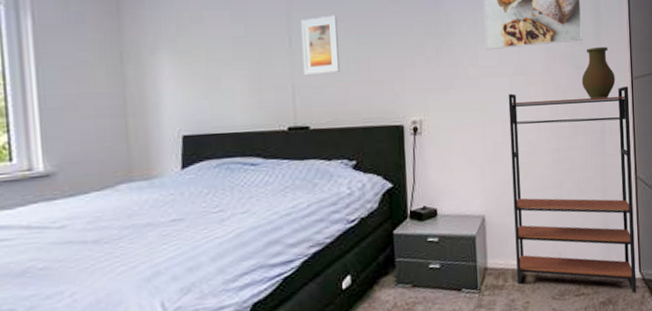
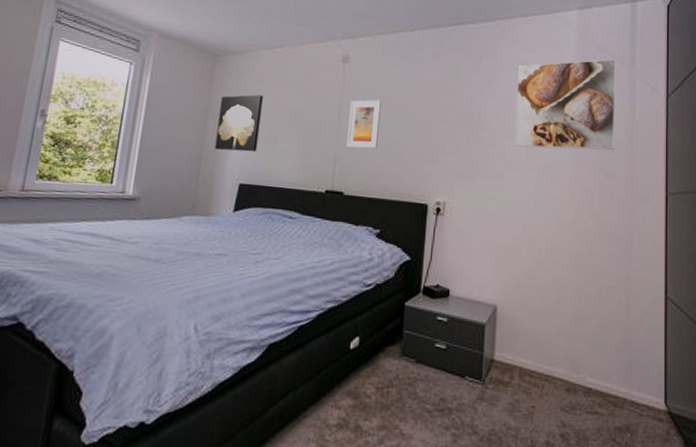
wall art: none [137,25,196,100] -> present [214,94,263,152]
bookshelf: present [508,86,637,294] -> none [524,190,662,427]
vase: present [581,46,616,100] -> none [610,157,648,209]

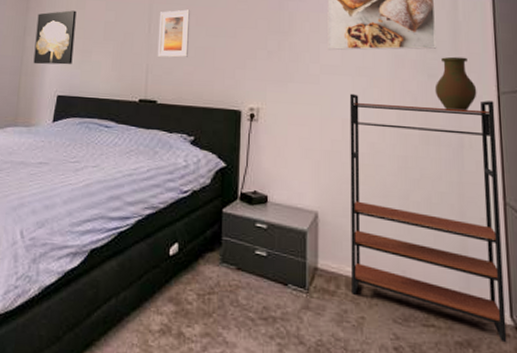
bookshelf: none [524,190,662,427] -> present [349,93,507,343]
vase: none [610,157,648,209] -> present [434,56,477,111]

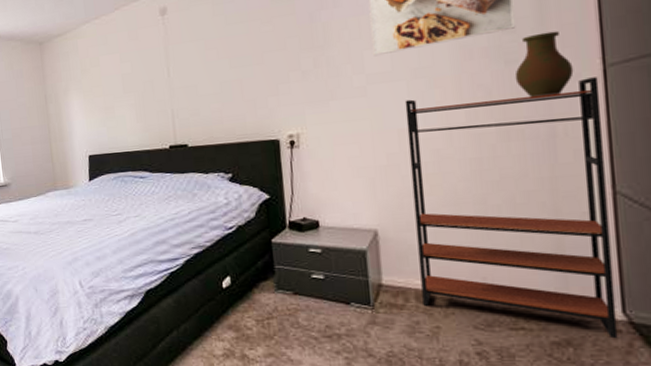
wall art: present [33,10,77,65] -> none [55,69,97,130]
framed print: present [157,9,191,58] -> none [177,44,214,100]

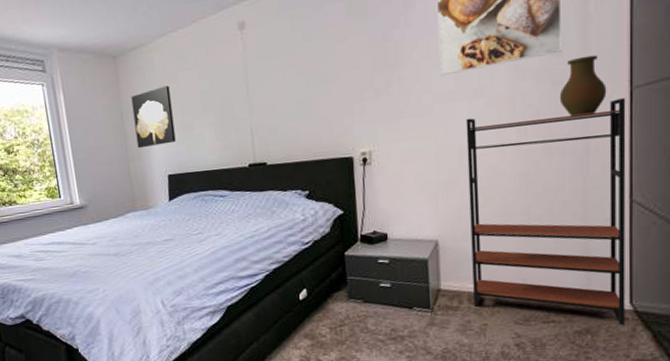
wall art: none [55,69,97,130] -> present [131,85,176,149]

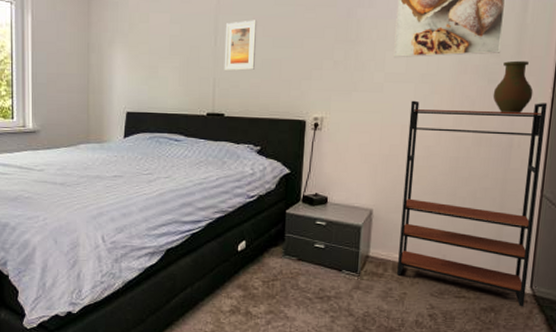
wall art: present [131,85,176,149] -> none [100,24,140,82]
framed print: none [255,61,292,118] -> present [224,20,258,71]

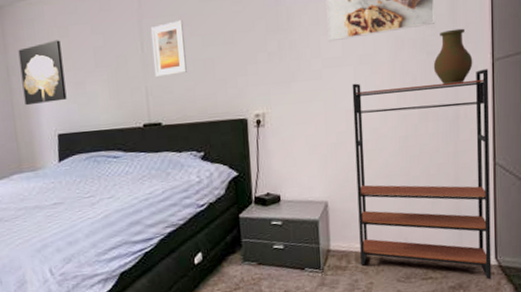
wall art: none [100,24,140,82] -> present [18,40,67,106]

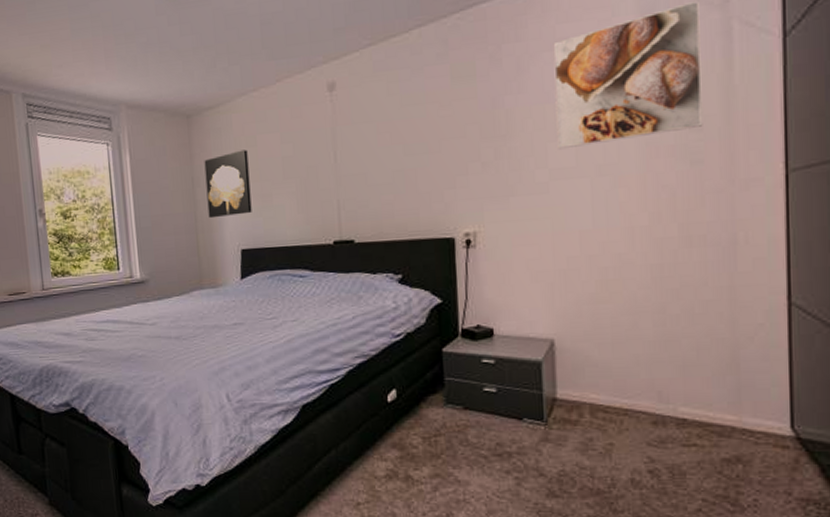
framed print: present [150,20,187,77] -> none [345,126,385,189]
bookshelf: present [352,69,492,280] -> none [588,182,786,455]
vase: present [433,28,473,85] -> none [699,131,757,202]

